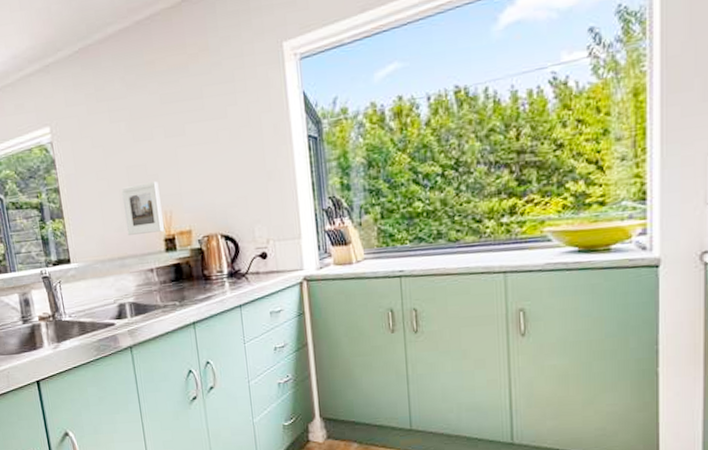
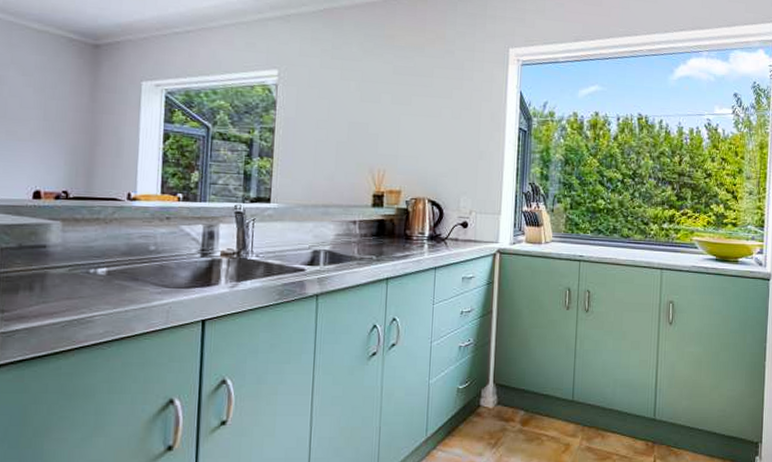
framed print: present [121,182,164,235] -> none [336,140,377,187]

